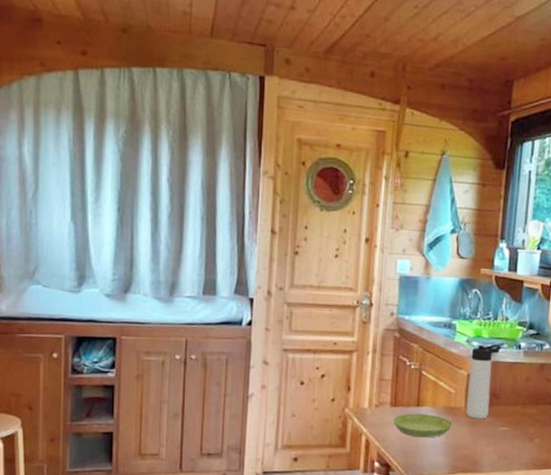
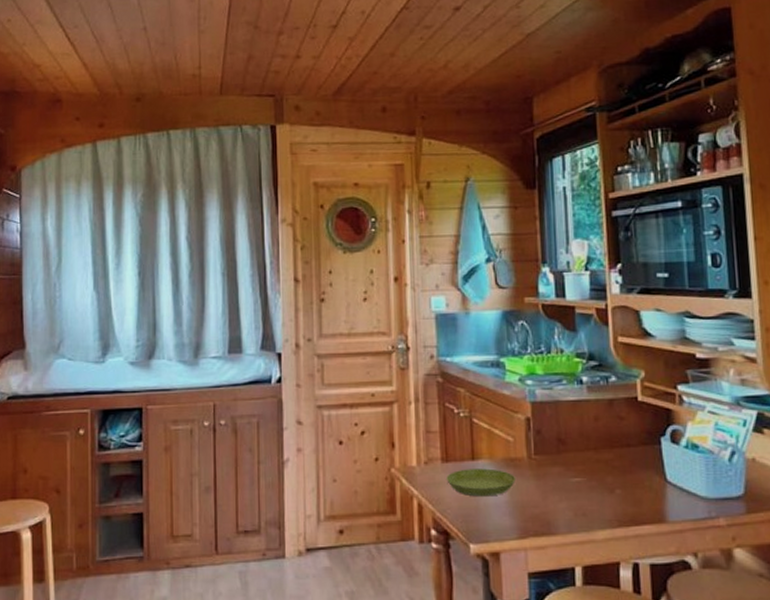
thermos bottle: present [465,344,502,419] -> none [526,381,561,470]

